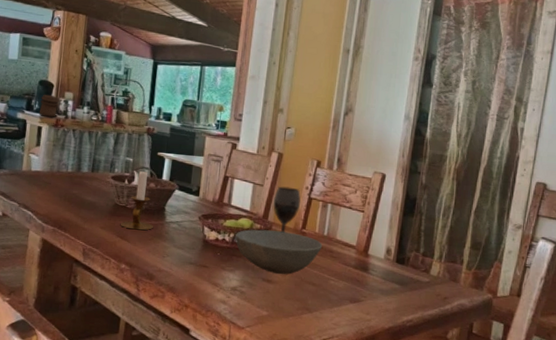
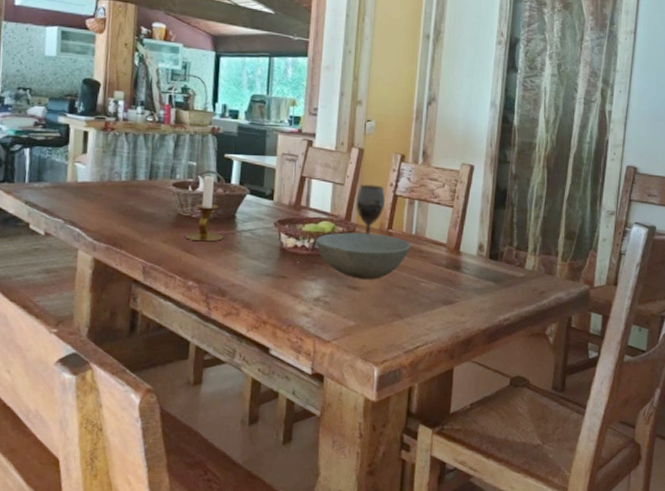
jar: present [39,94,60,118] -> none [84,94,108,121]

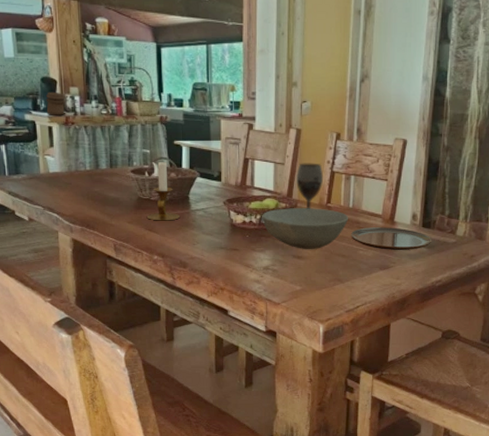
jar: none [84,94,108,121] -> present [45,91,66,117]
plate: none [412,257,499,284] -> present [350,227,431,250]

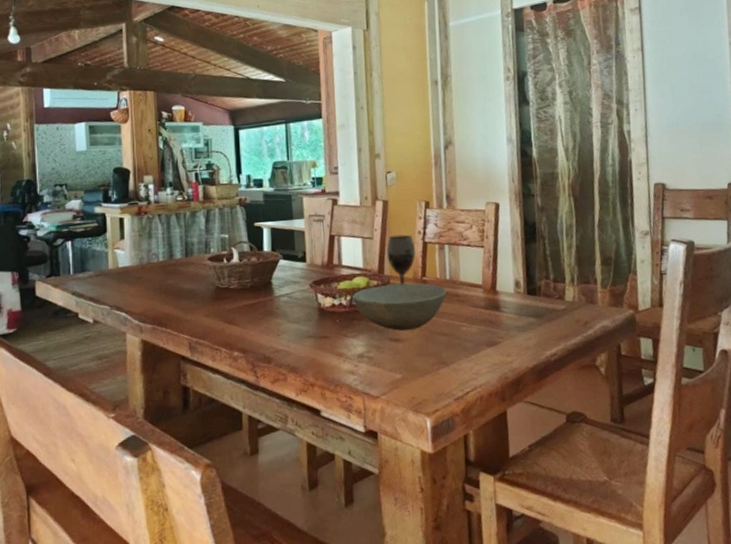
jar: present [45,91,66,117] -> none [118,181,139,207]
candlestick: present [146,162,181,221] -> none [225,246,263,312]
plate: present [350,227,431,250] -> none [450,297,539,324]

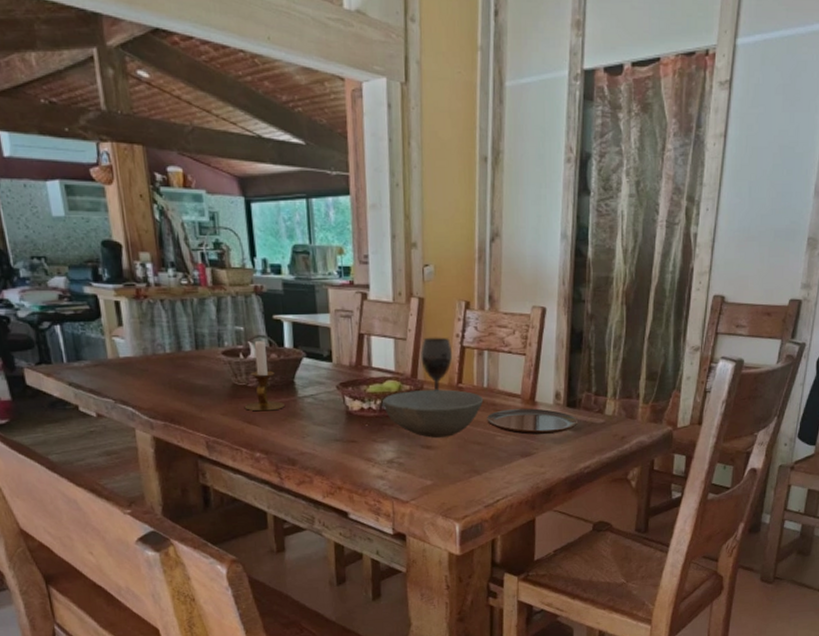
candlestick: none [225,246,263,312] -> present [244,341,286,412]
plate: none [450,297,539,324] -> present [486,408,577,435]

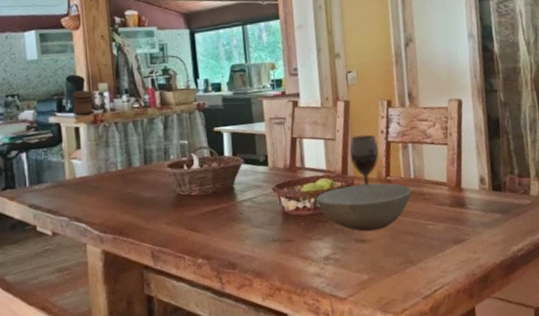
jar: none [108,258,135,289] -> present [72,90,94,116]
candlestick: present [244,341,286,412] -> none [187,152,226,218]
plate: present [486,408,577,435] -> none [415,194,505,221]

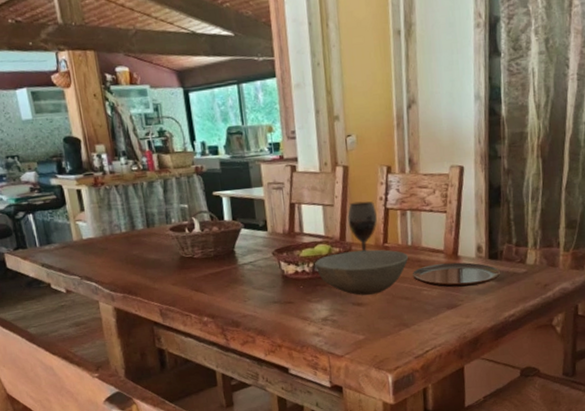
jar: present [72,90,94,116] -> none [70,151,93,179]
plate: none [415,194,505,221] -> present [412,262,500,288]

